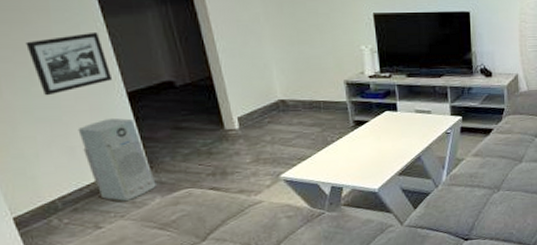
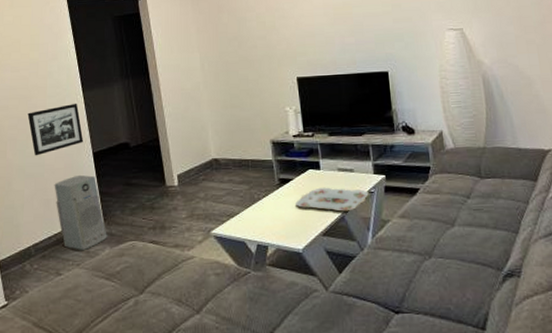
serving tray: none [371,128,445,152] -> present [296,187,369,212]

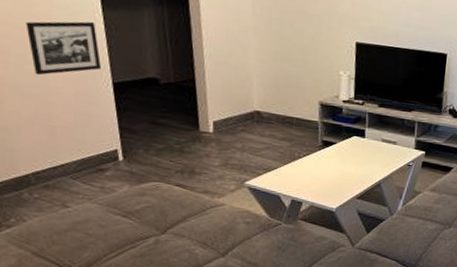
air purifier: present [54,175,107,250] -> none [61,105,127,185]
serving tray: present [296,187,369,212] -> none [336,154,407,180]

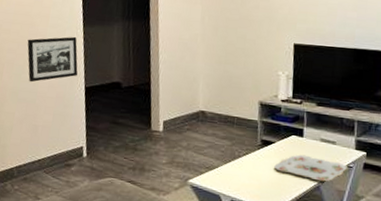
serving tray: none [336,154,407,180] -> present [274,154,347,182]

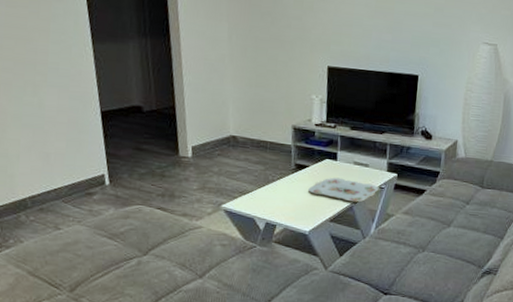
picture frame: present [27,36,78,82] -> none [25,54,91,106]

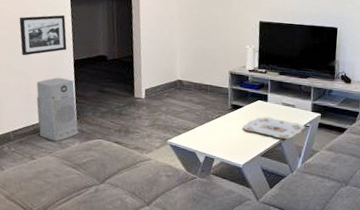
picture frame: none [25,54,91,106] -> present [19,14,67,56]
air purifier: none [55,133,112,208] -> present [36,78,79,141]

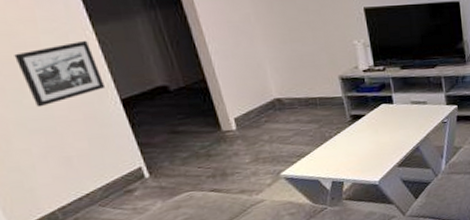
air purifier: present [36,78,79,141] -> none [73,125,157,208]
serving tray: present [243,116,305,139] -> none [369,120,442,143]

